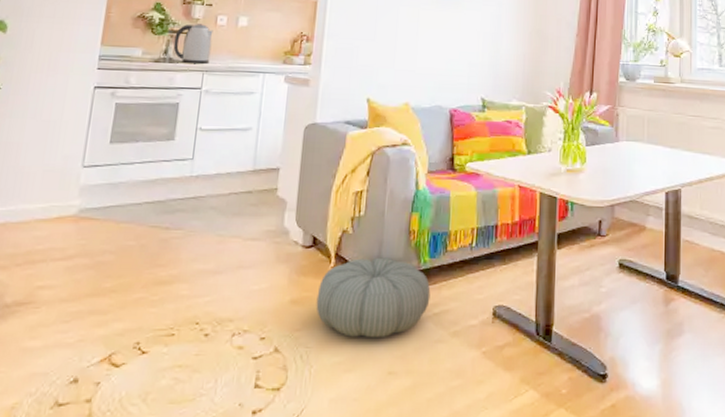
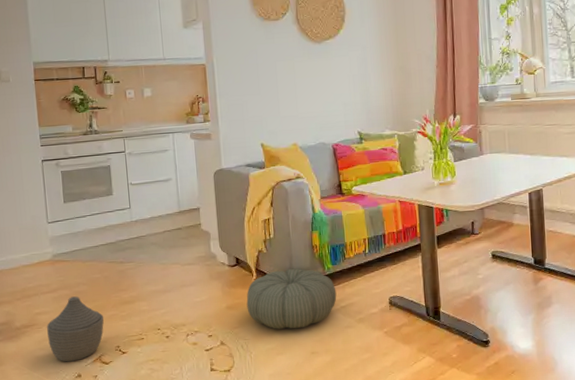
woven basket: none [44,268,127,360] -> present [47,296,104,362]
kettle: present [173,24,213,65] -> none [95,99,127,134]

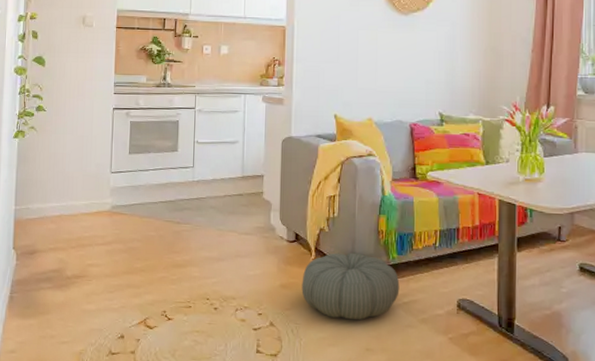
woven basket: present [47,296,104,362] -> none [96,252,153,321]

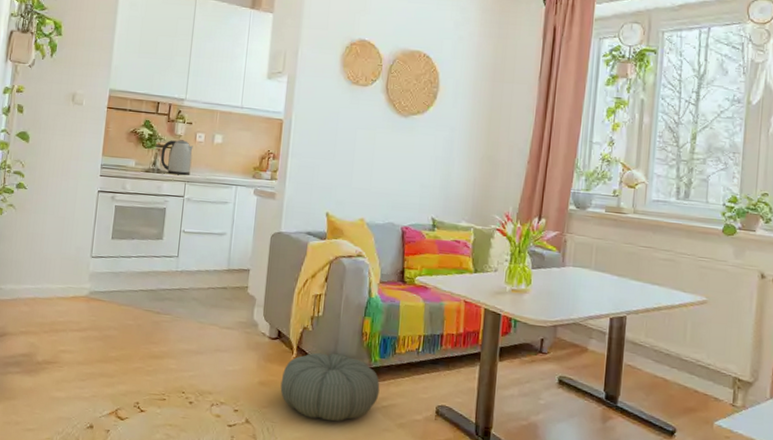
kettle: none [170,53,201,88] -> present [160,140,193,176]

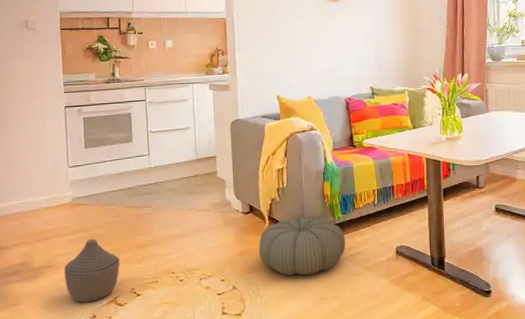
woven basket: none [66,339,128,411] -> present [64,239,120,303]
kettle: present [160,140,193,176] -> none [118,49,149,82]

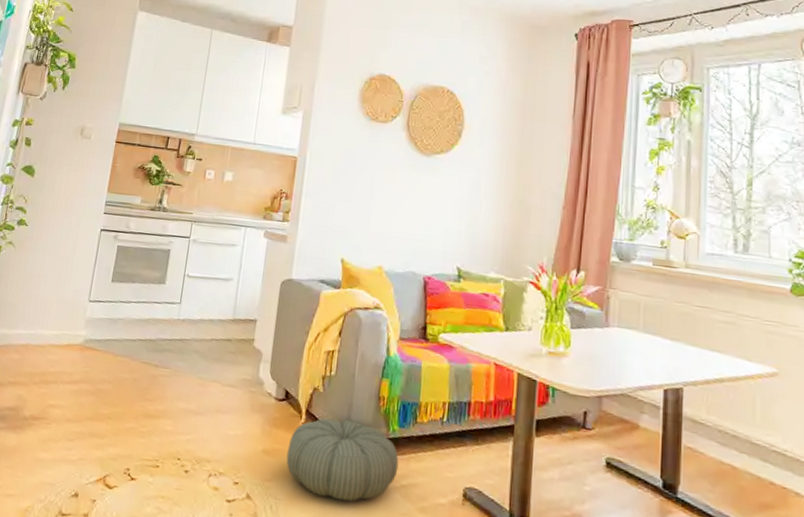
woven basket: present [64,239,120,303] -> none [53,394,121,476]

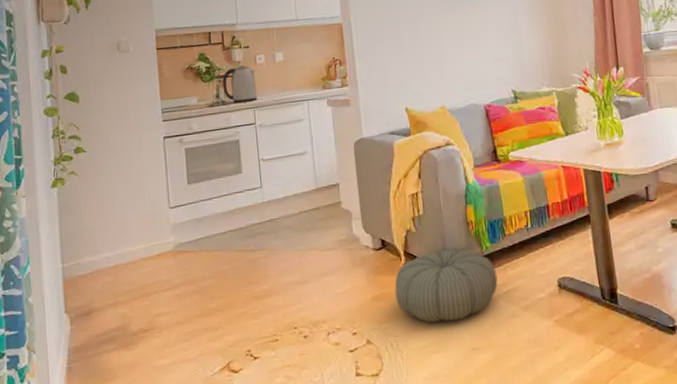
kettle: none [167,176,202,216] -> present [222,65,258,104]

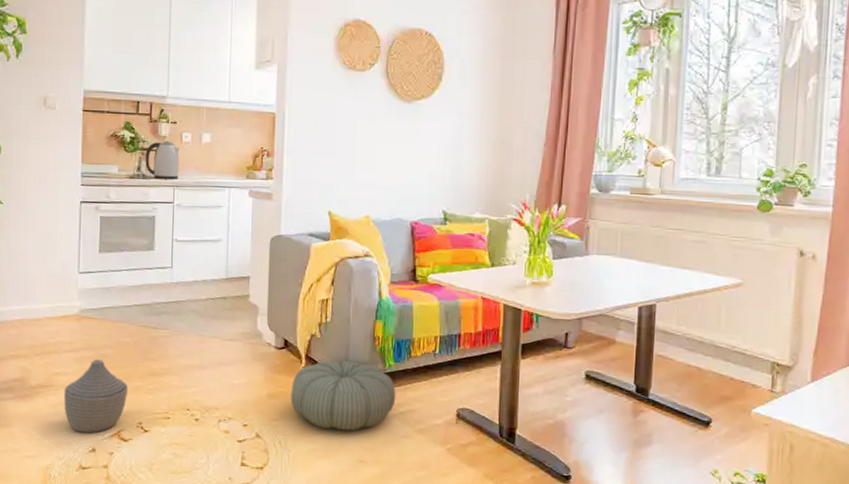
woven basket: none [168,292,233,372] -> present [64,359,128,433]

